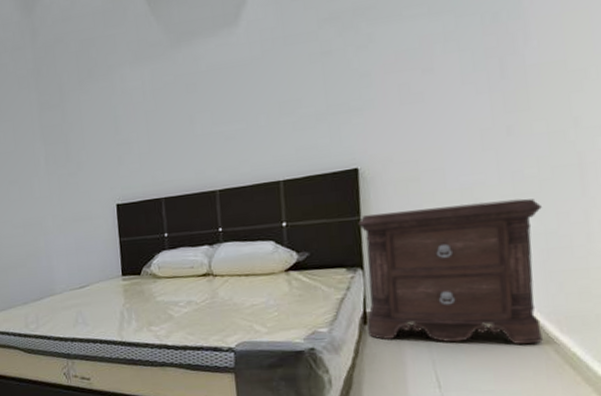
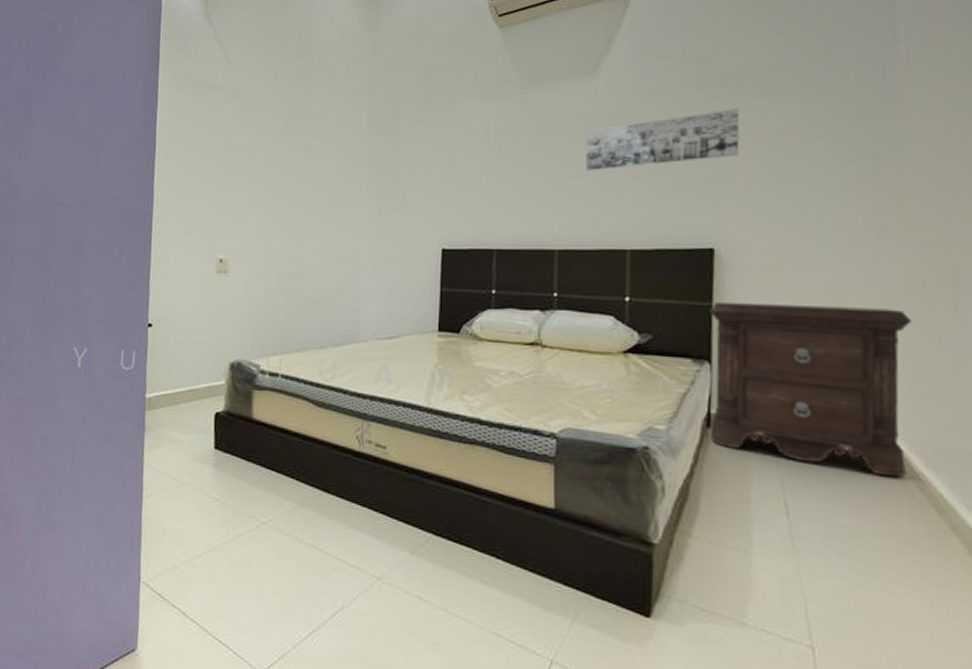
wall art: none [233,35,375,116] -> present [586,107,740,171]

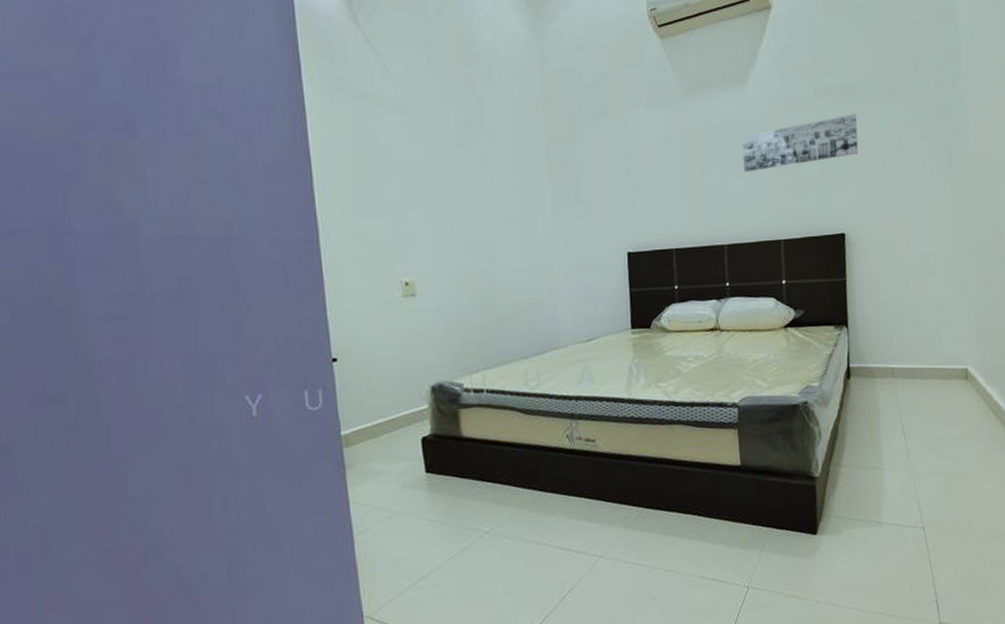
nightstand: present [709,301,912,478] -> none [844,269,977,395]

